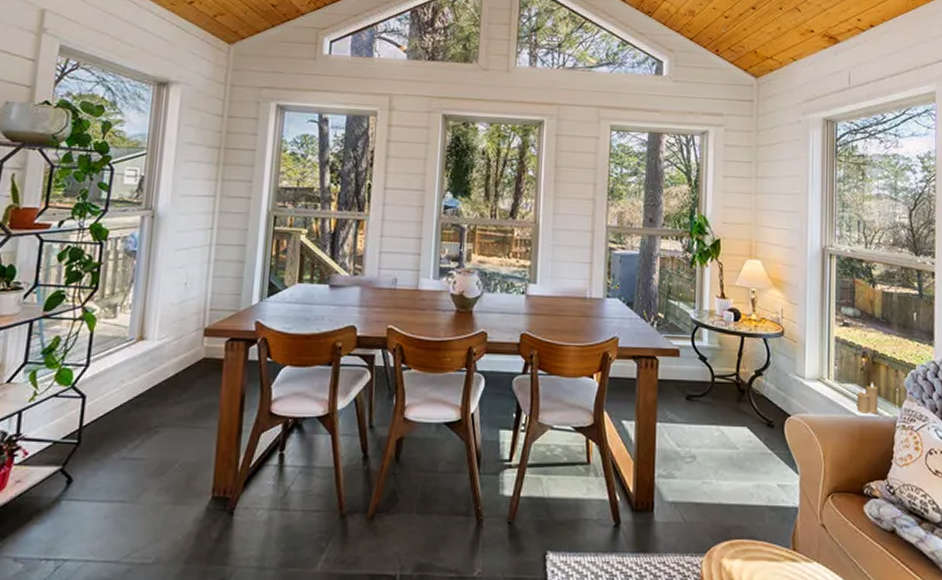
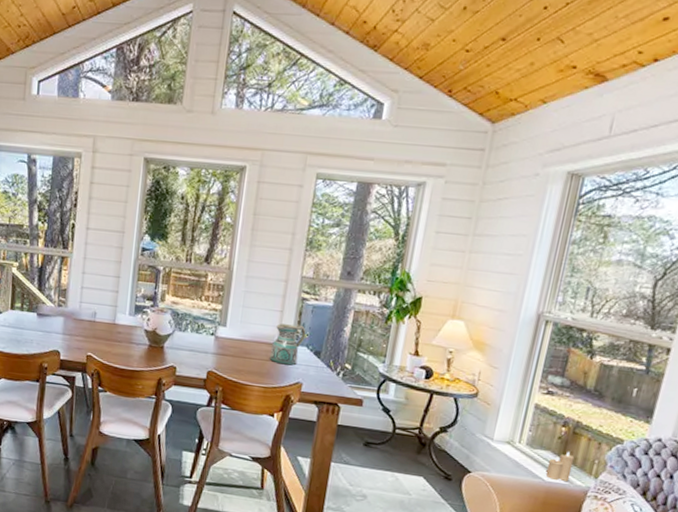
ceramic pitcher: none [583,275,617,320] -> present [269,323,306,366]

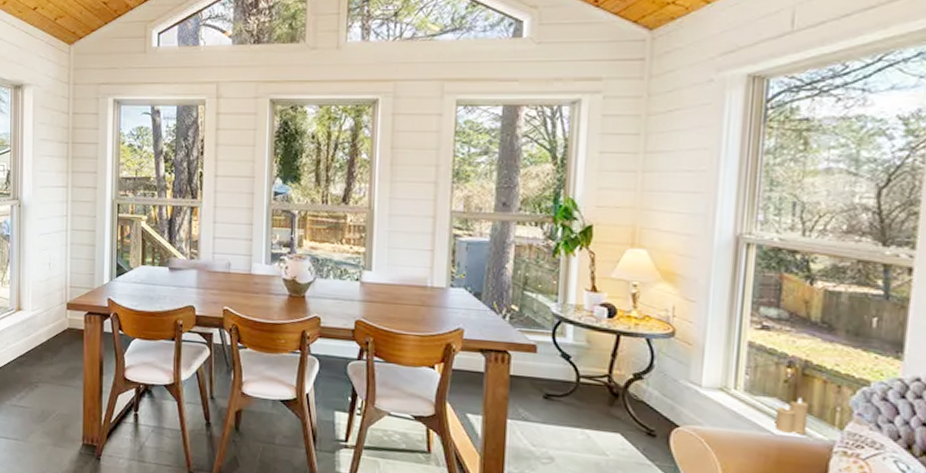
ceramic pitcher: present [269,323,306,366] -> none [423,264,462,310]

